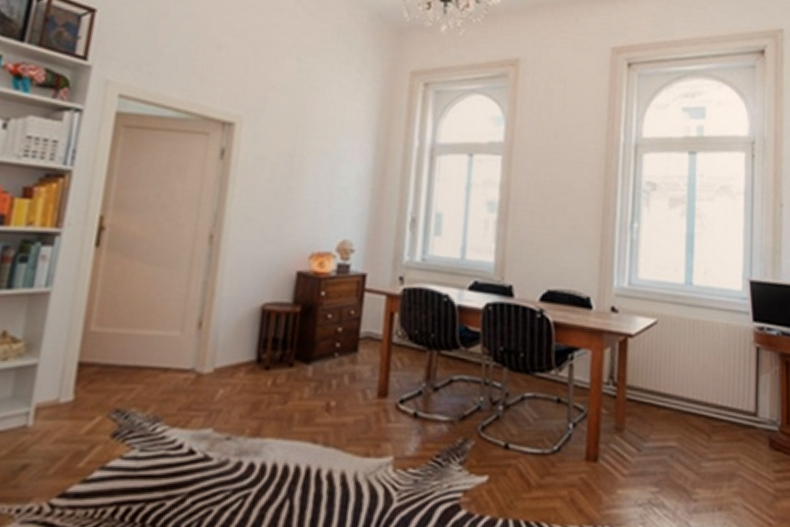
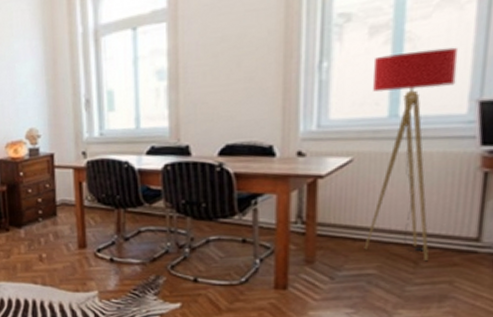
floor lamp: none [667,226,733,435] -> present [364,47,459,262]

